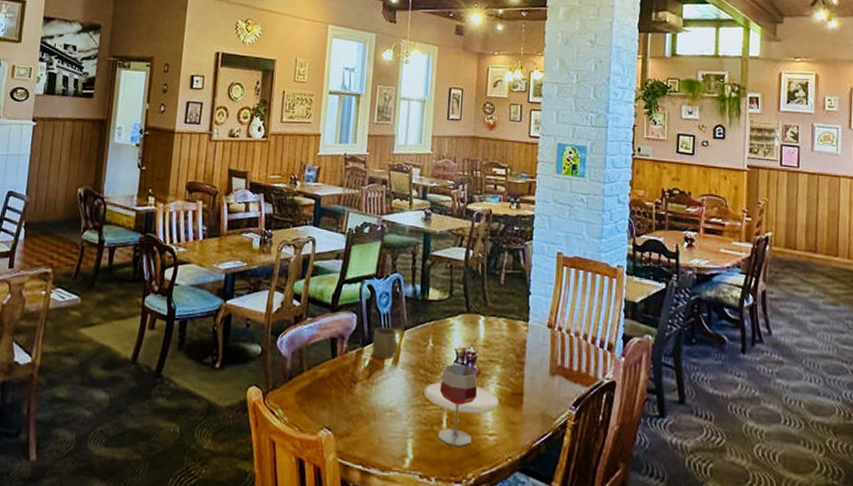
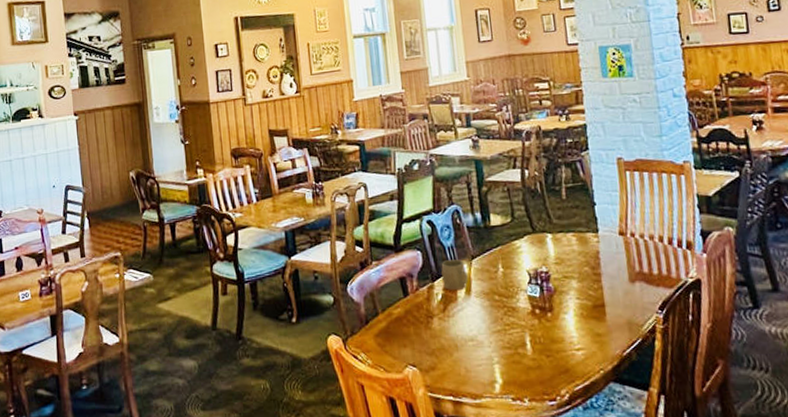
plate: present [424,382,499,415] -> none [502,304,581,333]
wineglass: present [438,363,478,447] -> none [517,284,559,366]

